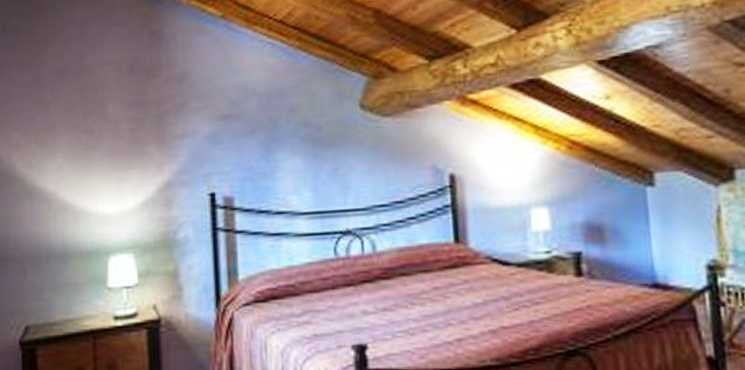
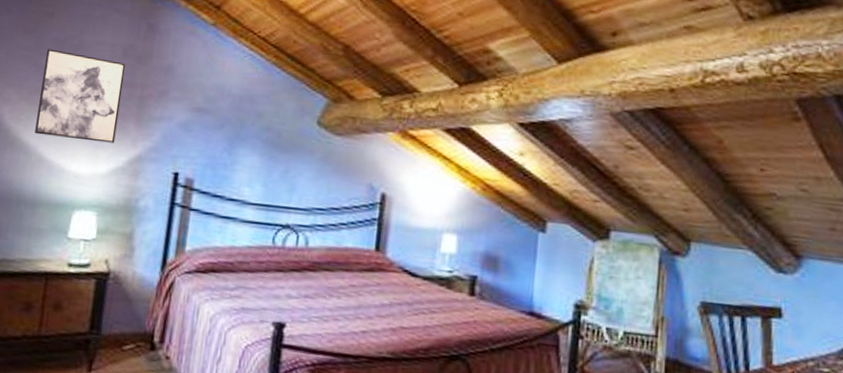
wall art: none [47,80,139,179] -> present [34,49,126,143]

